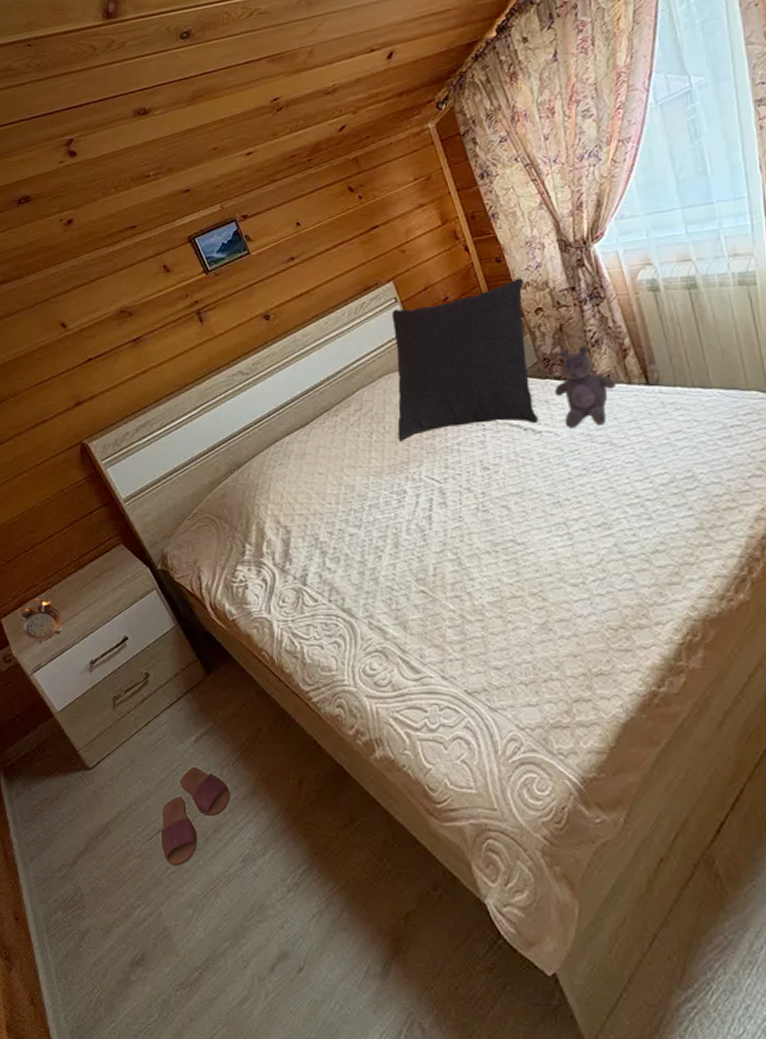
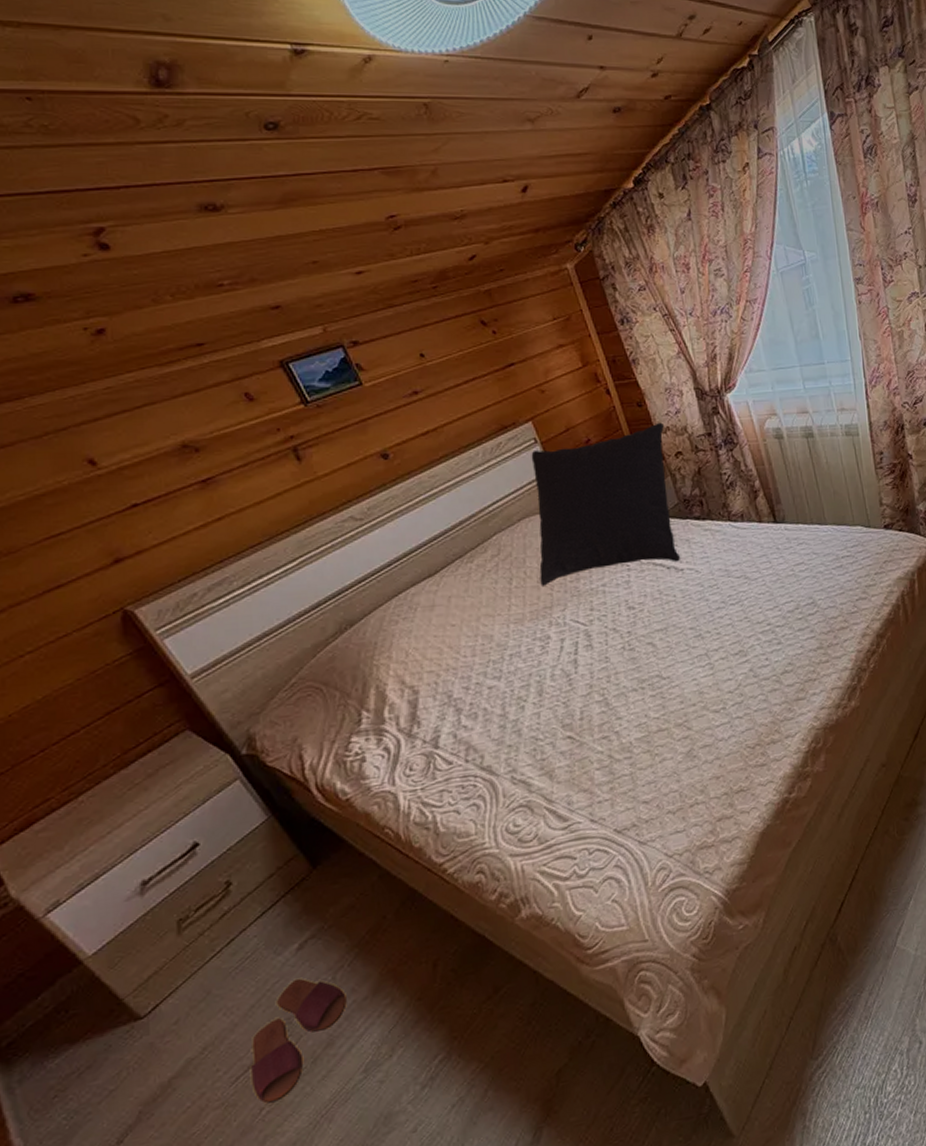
alarm clock: present [19,599,61,644] -> none [20,814,93,874]
stuffed animal: present [555,345,617,429] -> none [695,487,750,565]

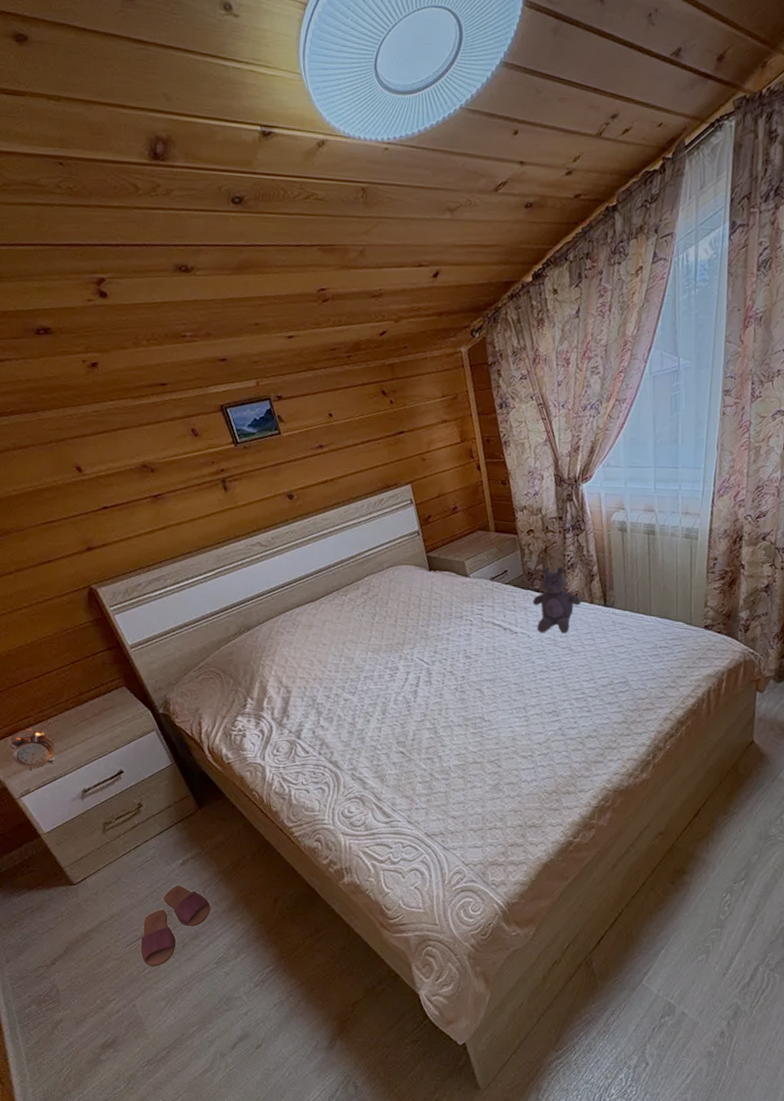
alarm clock: none [20,814,93,874] -> present [9,729,55,771]
cushion: present [531,422,680,586] -> none [397,501,522,626]
stuffed animal: none [695,487,750,565] -> present [533,566,582,634]

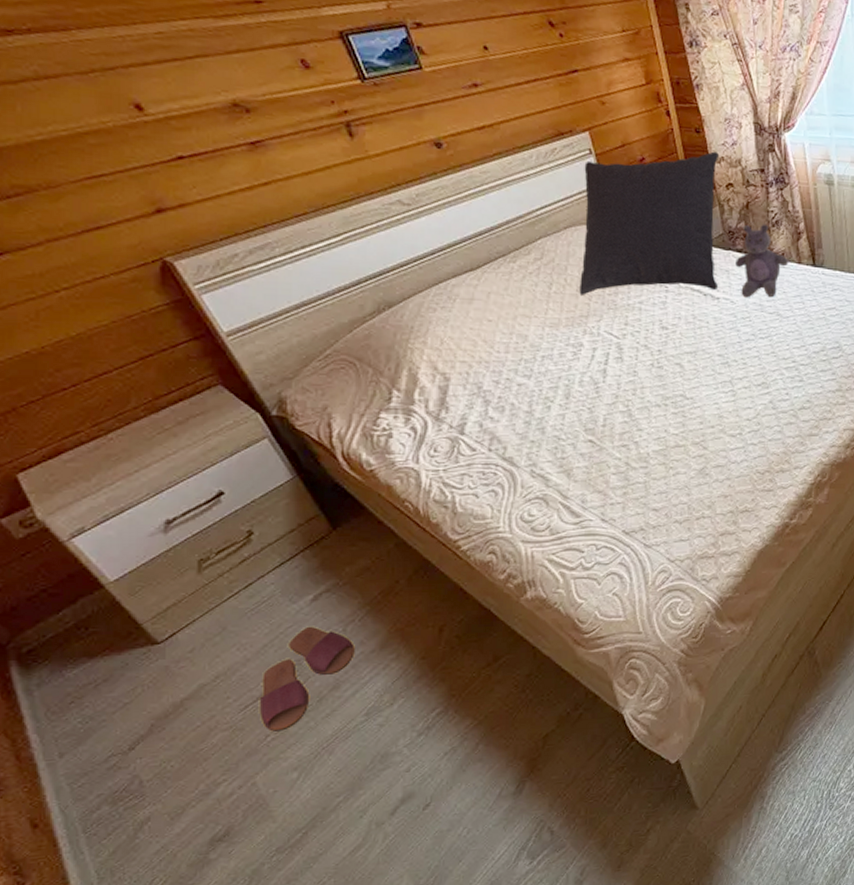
alarm clock: present [9,729,55,771] -> none [49,449,121,503]
cushion: none [397,501,522,626] -> present [579,151,719,295]

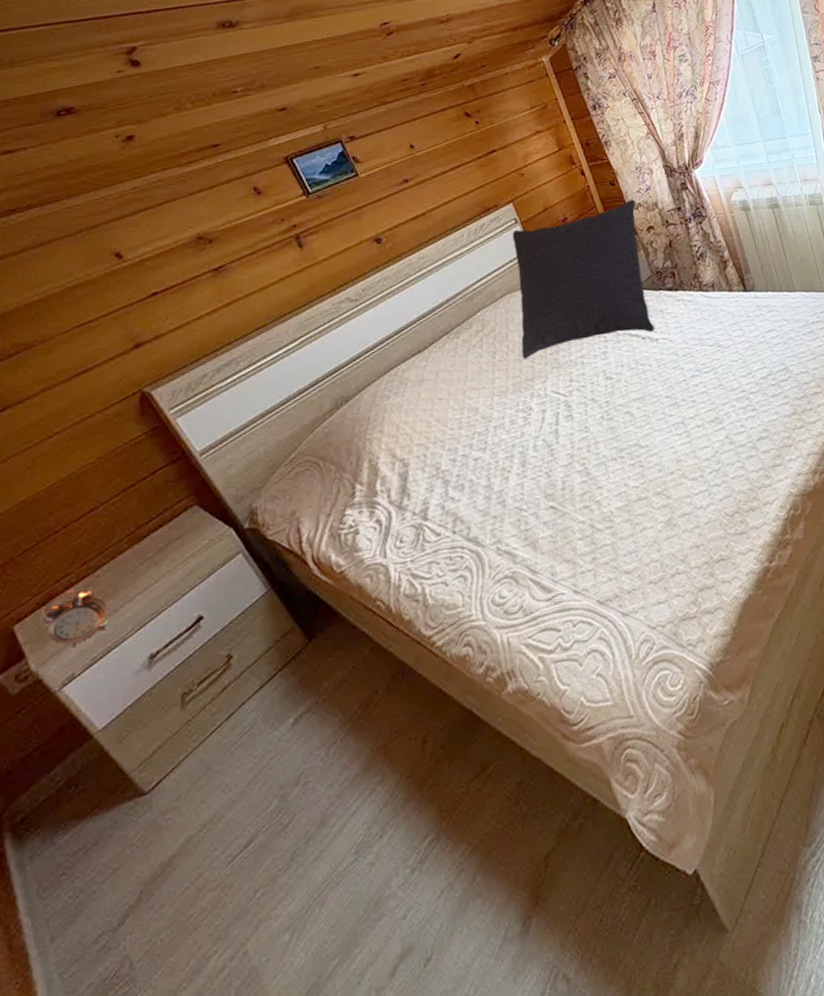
alarm clock: none [49,449,121,503] -> present [42,588,107,648]
slippers: present [260,626,355,732] -> none [247,753,339,885]
stuffed animal: present [735,224,789,298] -> none [668,259,721,334]

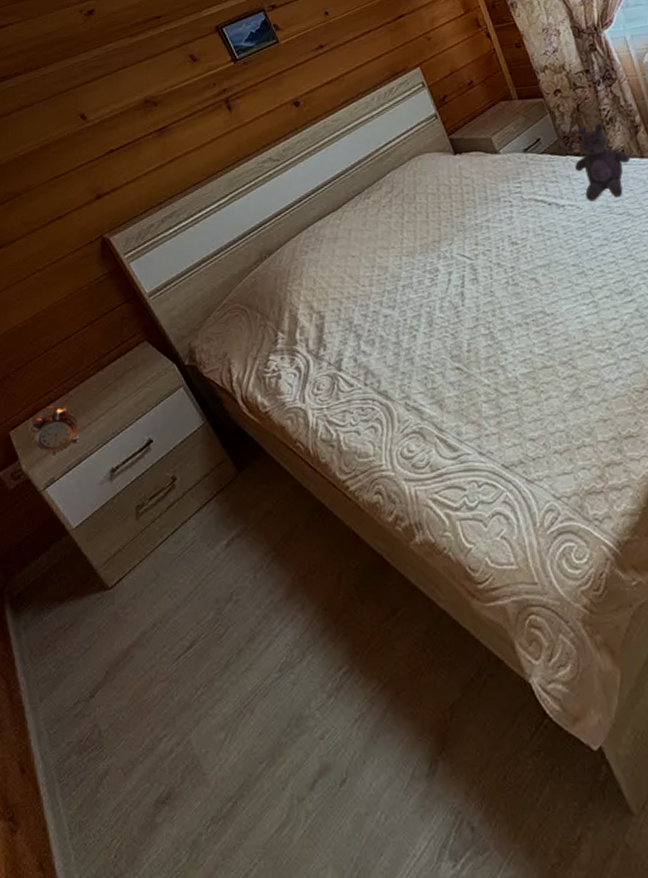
cushion: present [512,199,654,359] -> none [419,62,561,221]
stuffed animal: none [668,259,721,334] -> present [575,123,631,202]

